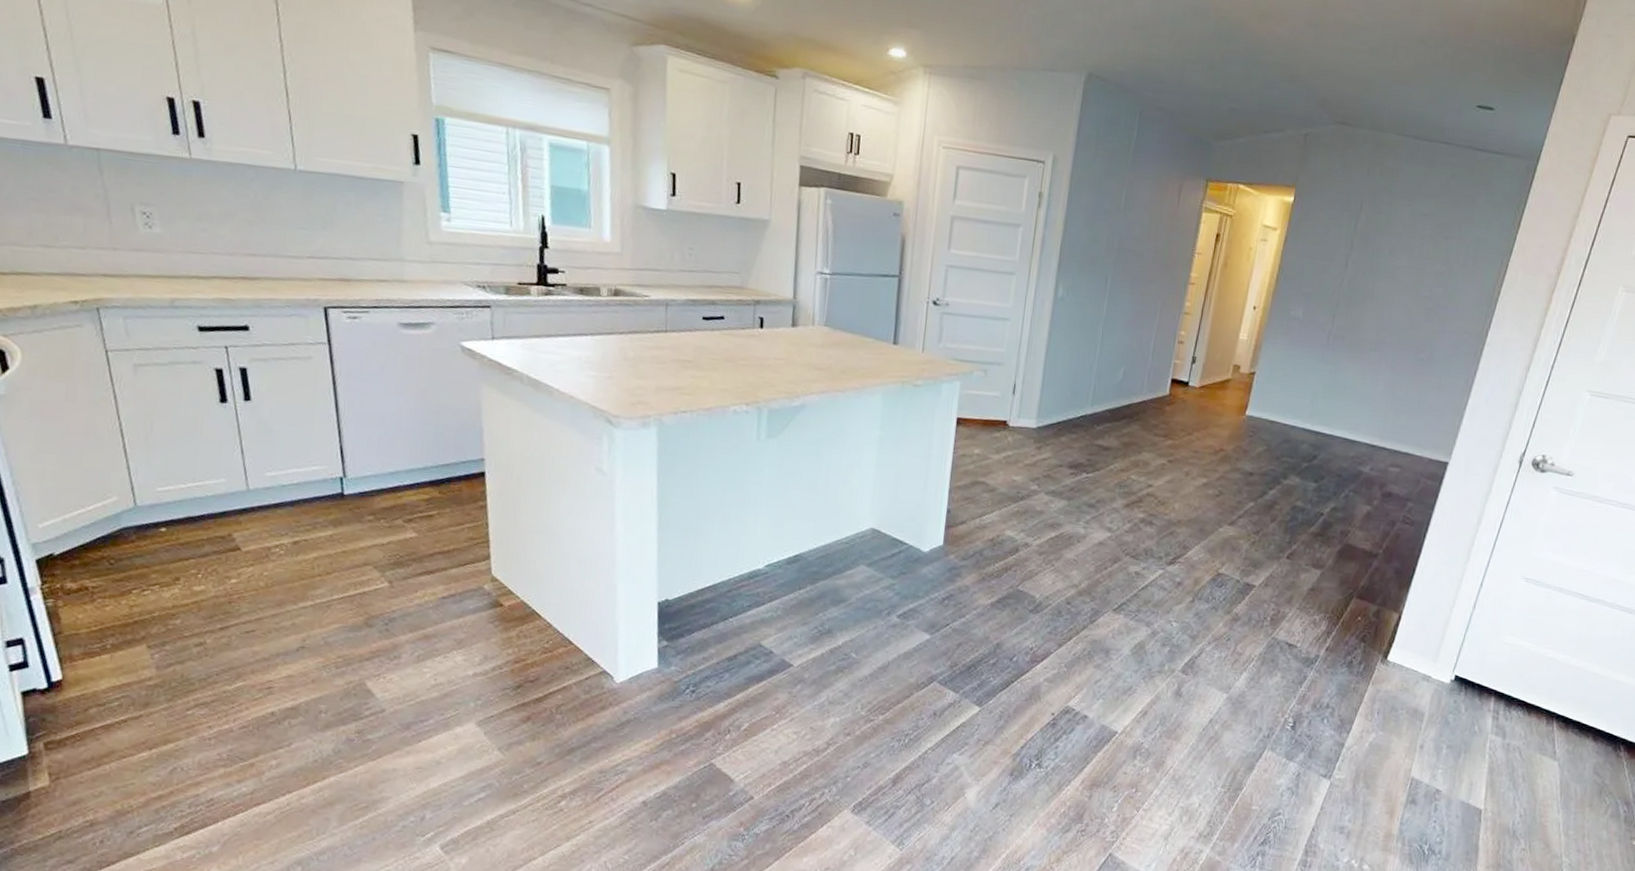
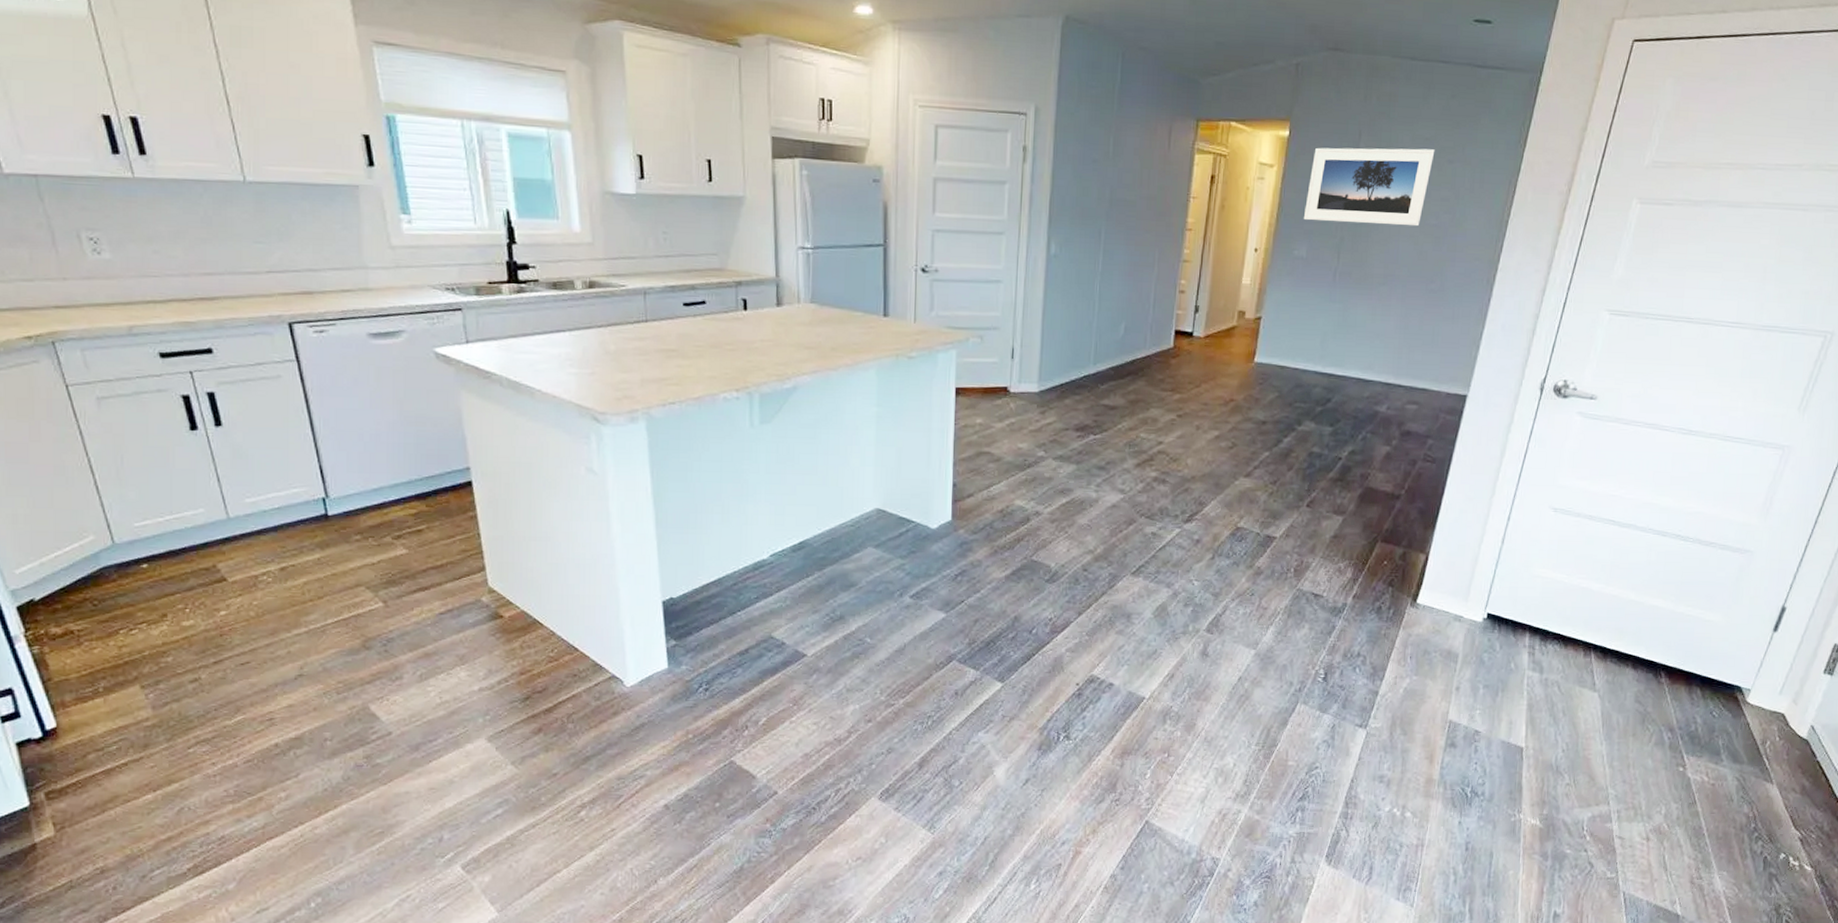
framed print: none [1302,215,1432,297] -> present [1303,147,1435,227]

